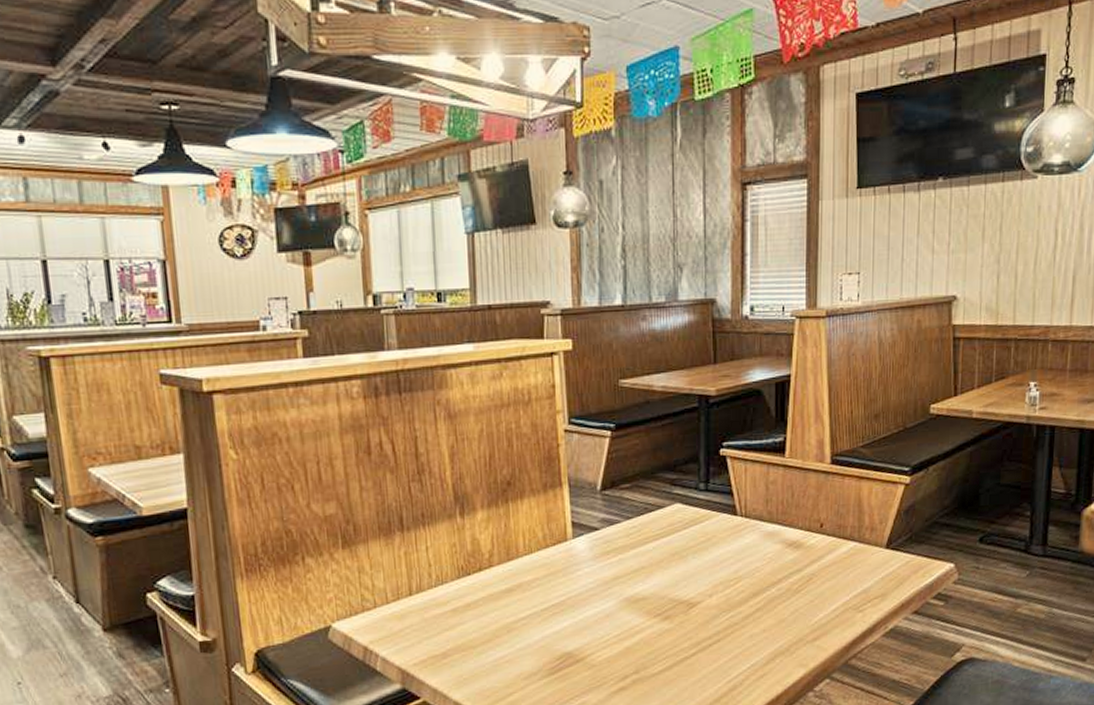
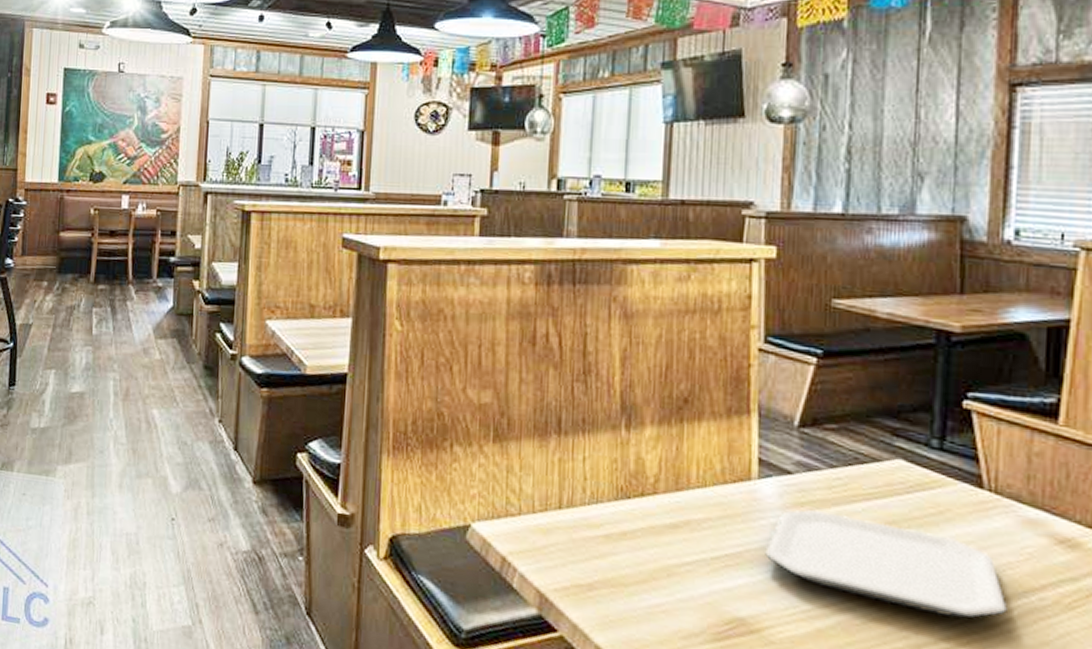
plate: none [583,554,757,617] -> present [765,510,1007,618]

